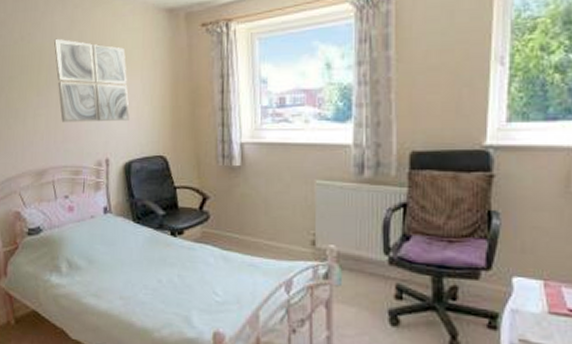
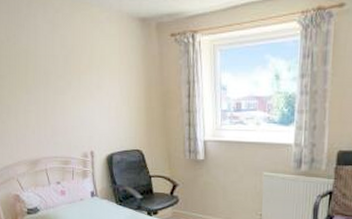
wall art: present [54,38,130,123] -> none [39,41,110,119]

